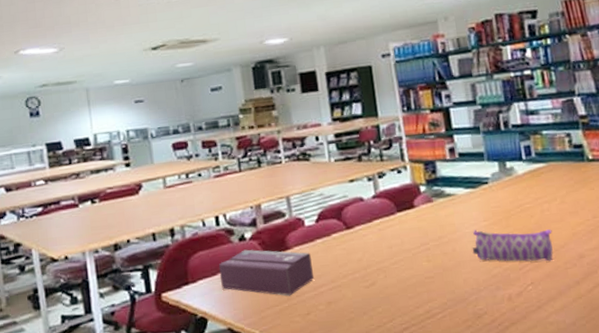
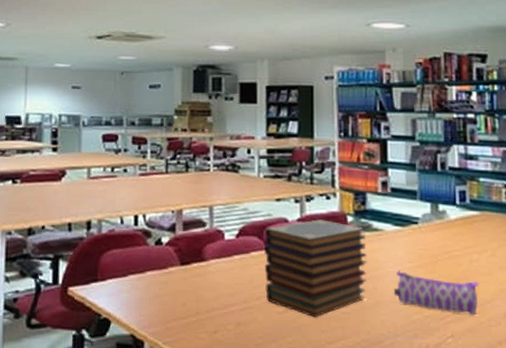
tissue box: present [218,249,315,296] -> none [130,254,227,310]
book stack: none [342,192,446,287] -> present [264,218,367,318]

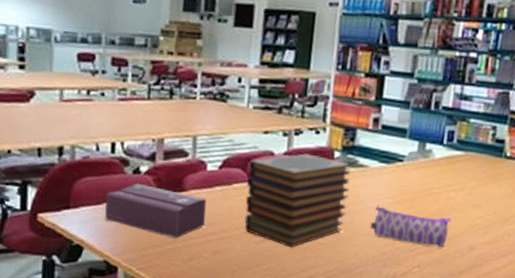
tissue box: none [130,254,227,310] -> present [105,183,207,239]

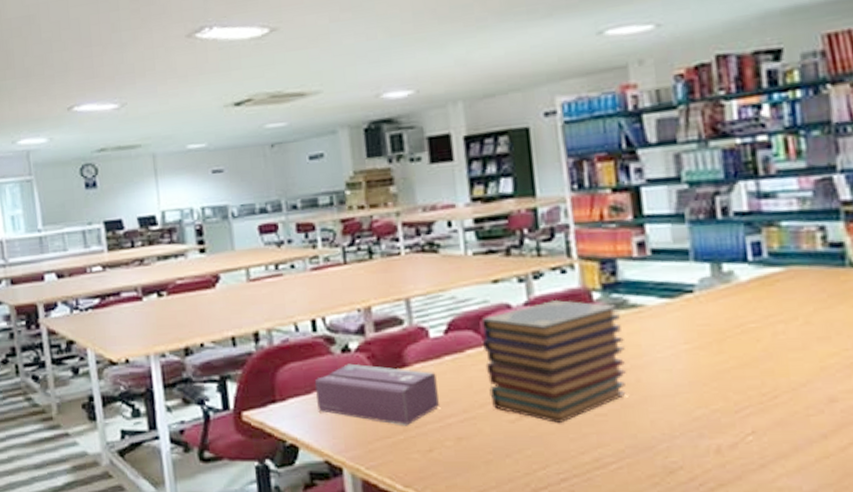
pencil case: present [370,205,452,248] -> none [665,354,789,404]

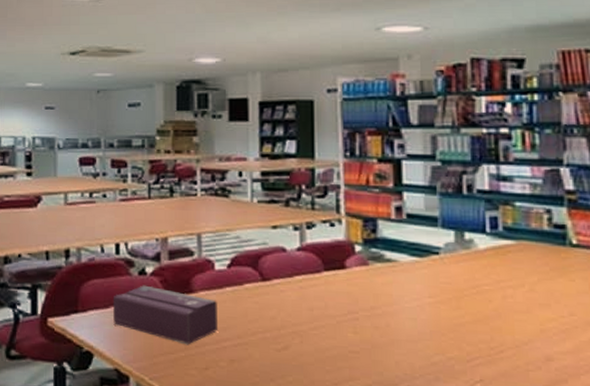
book stack: present [481,299,626,424] -> none [260,247,379,357]

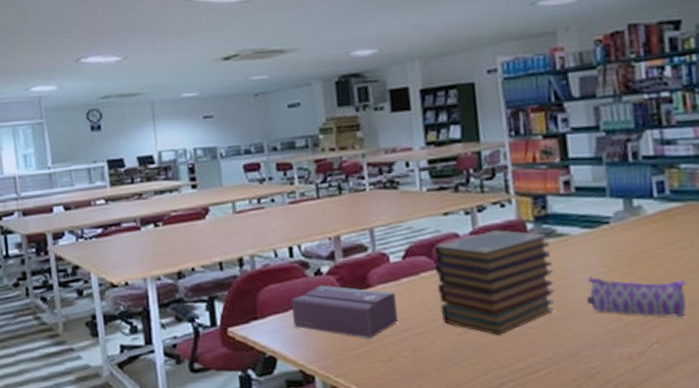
book stack: none [260,247,379,357] -> present [433,229,554,336]
pencil case: none [410,305,514,359] -> present [586,276,687,318]

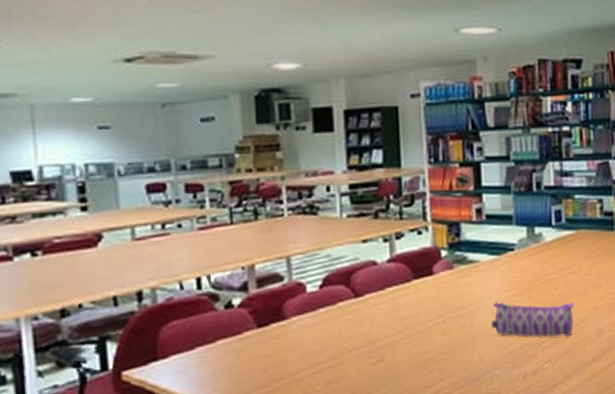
tissue box: present [290,285,399,339] -> none [197,318,314,375]
book stack: present [433,229,554,336] -> none [351,256,463,364]

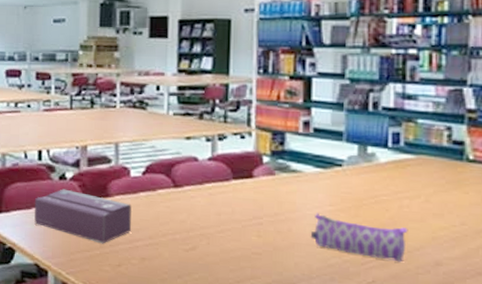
tissue box: none [197,318,314,375] -> present [34,189,133,244]

